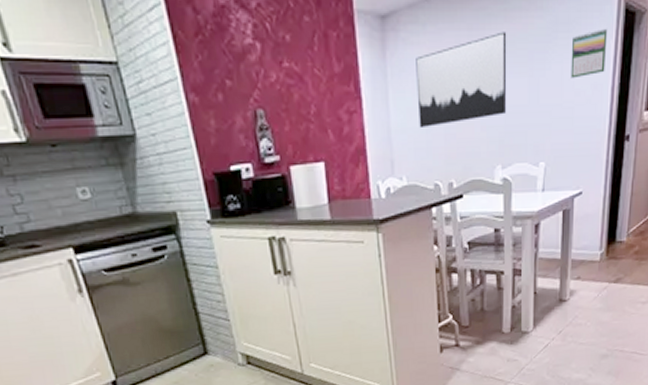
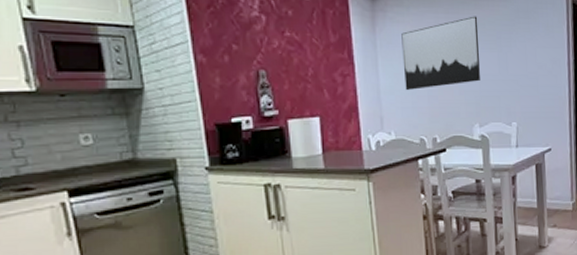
calendar: present [570,28,608,79] -> none [532,17,561,55]

